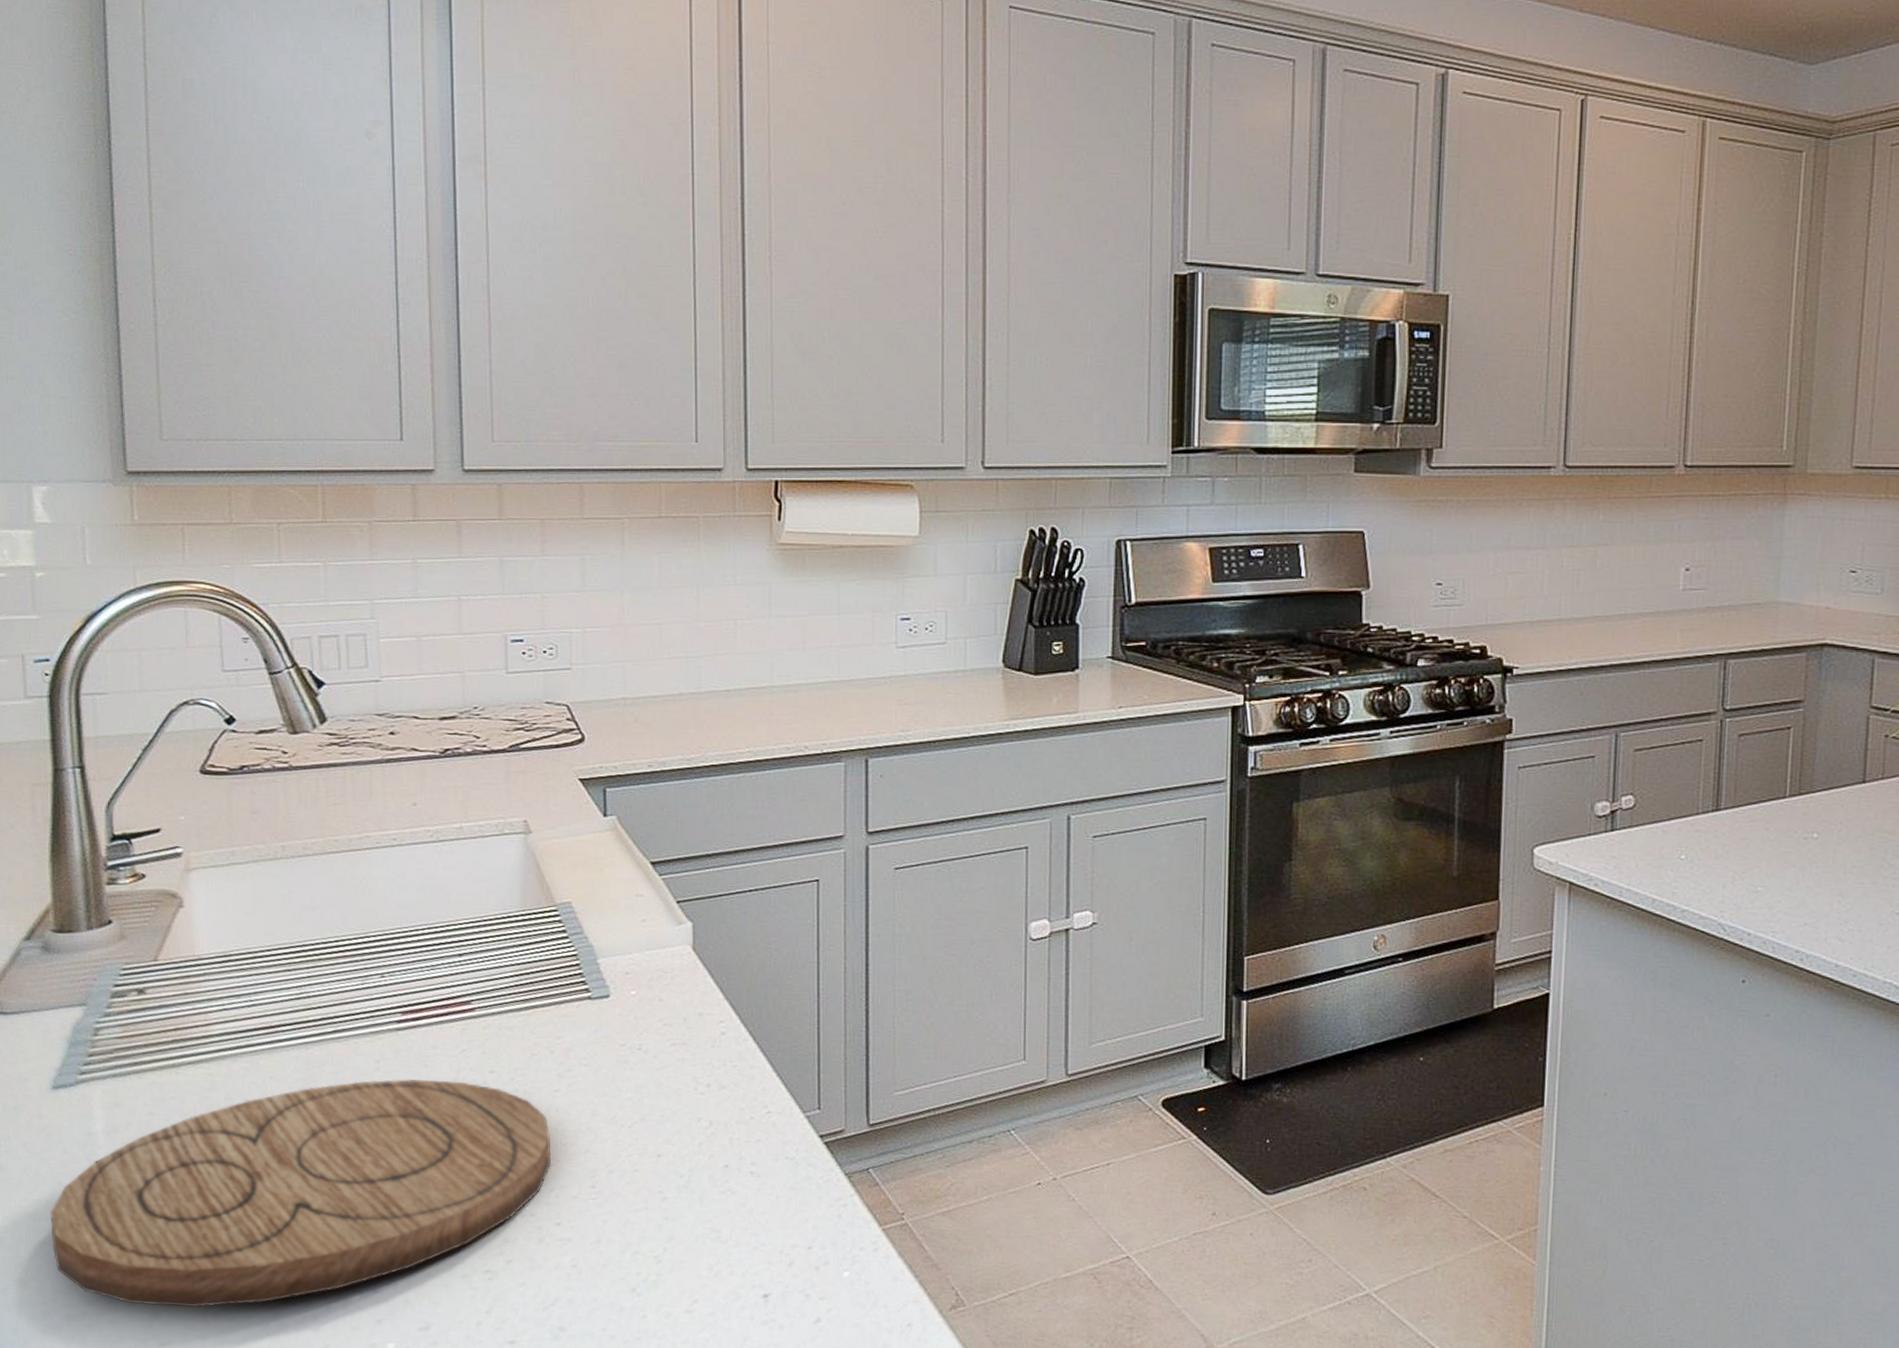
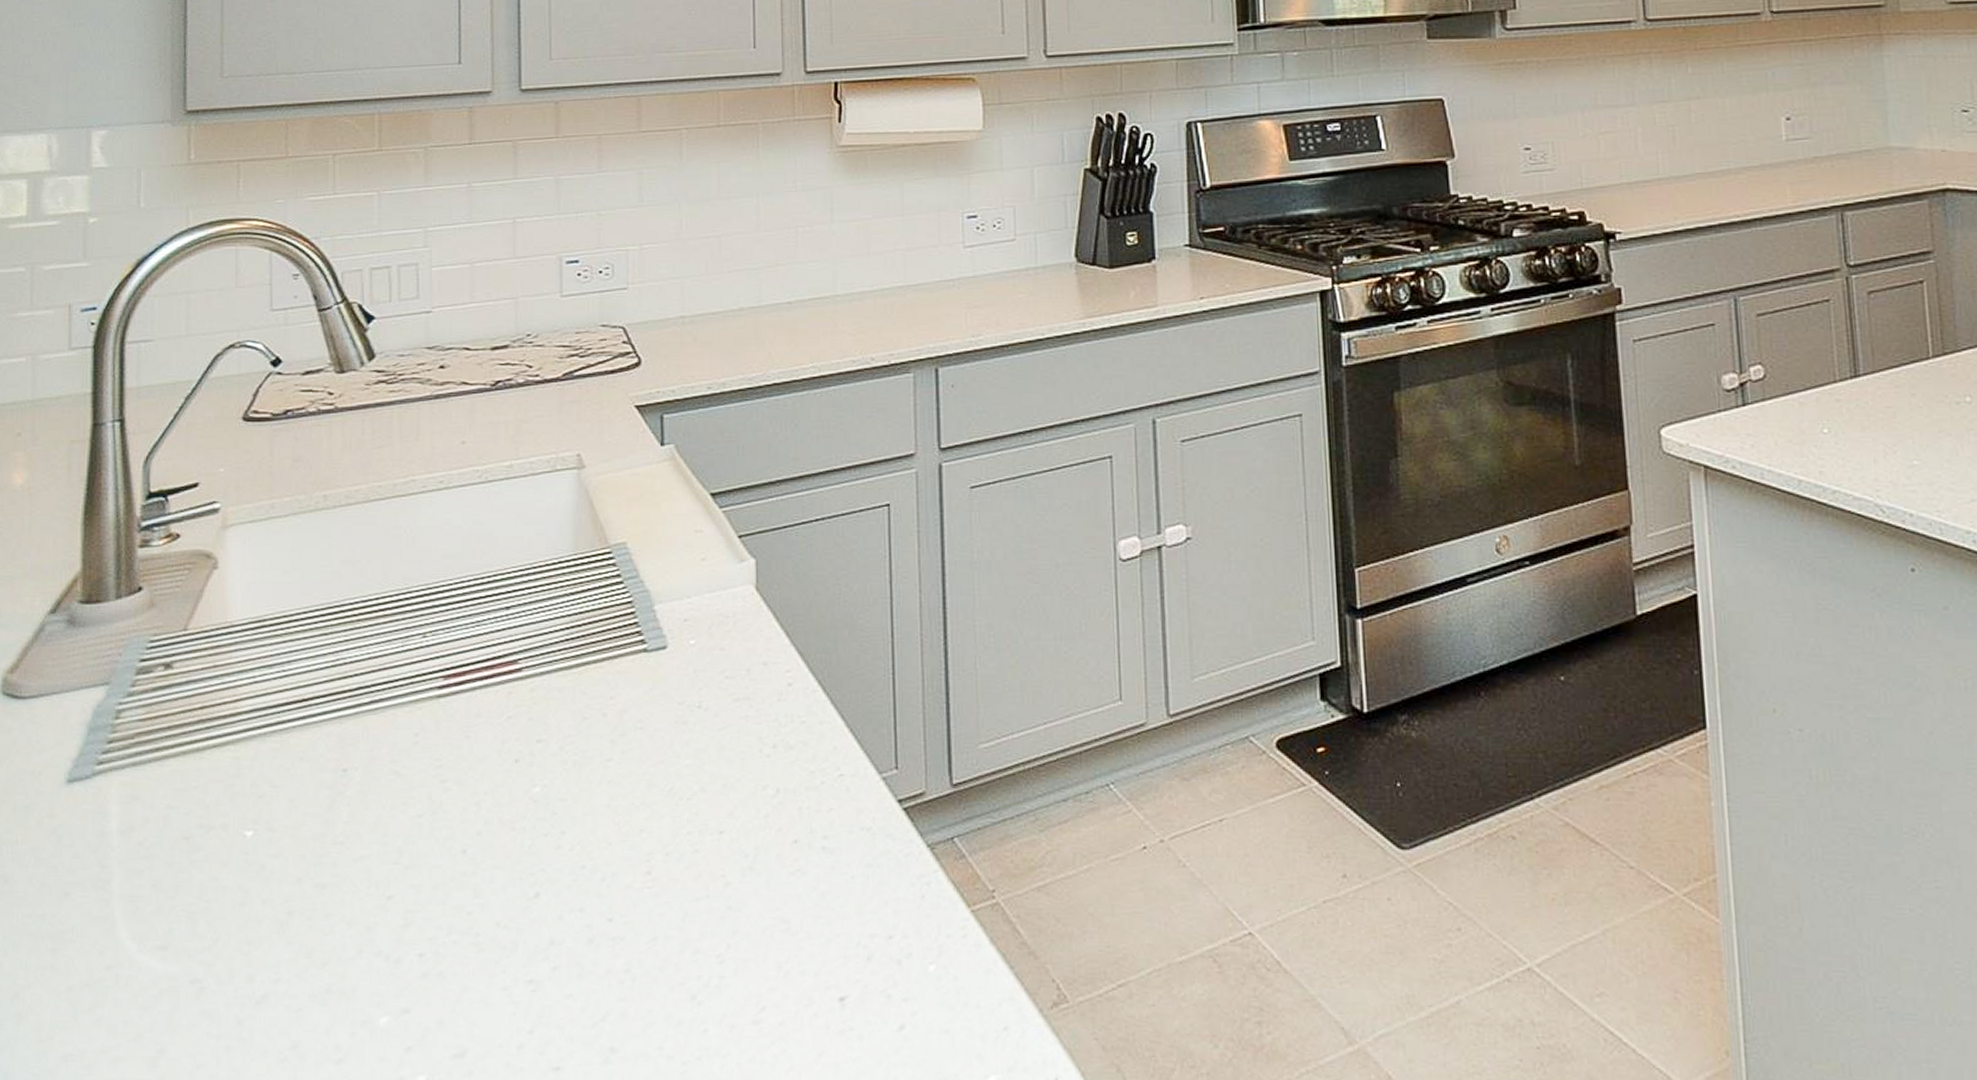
cutting board: present [50,1078,552,1308] -> none [54,753,603,1040]

